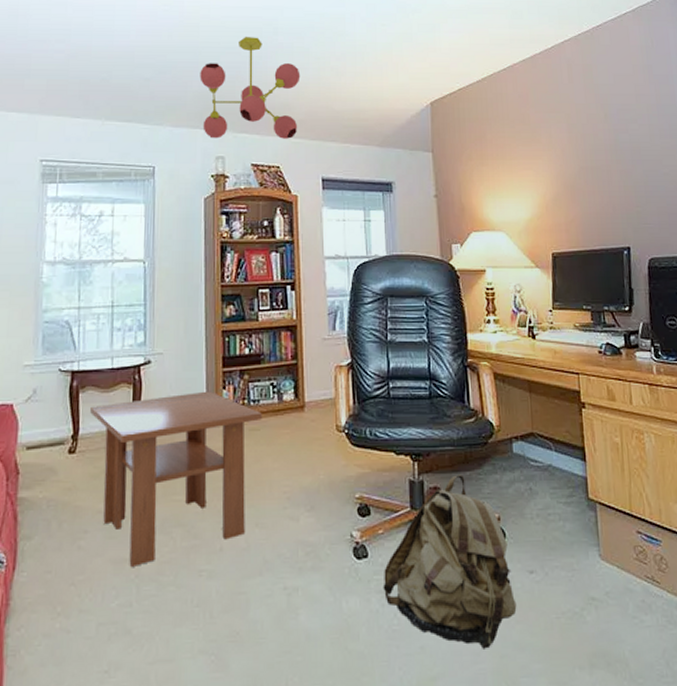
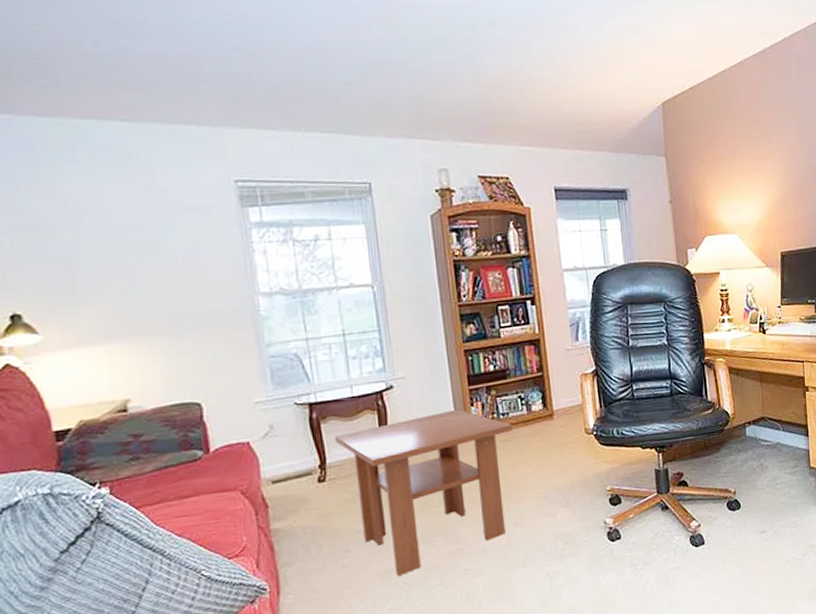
ceiling light fixture: present [200,36,301,139] -> none [409,29,525,149]
backpack: present [383,475,517,649] -> none [635,459,750,598]

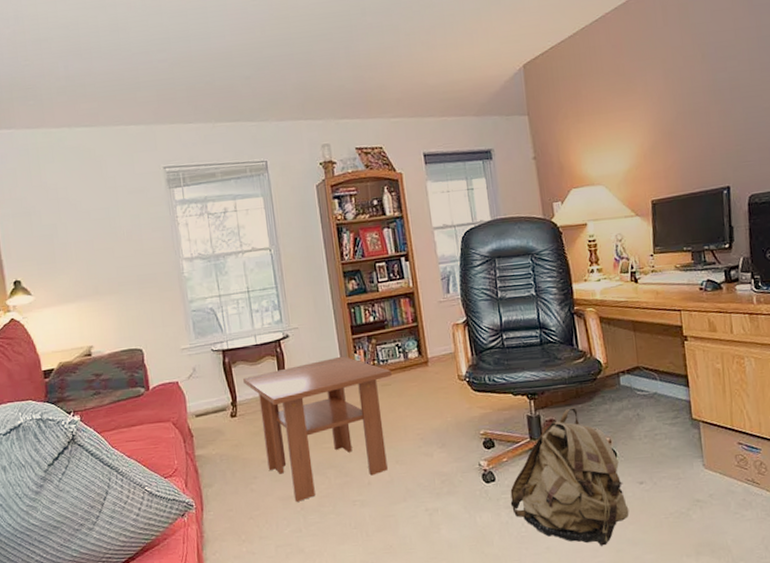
backpack: none [635,459,750,598] -> present [510,407,629,546]

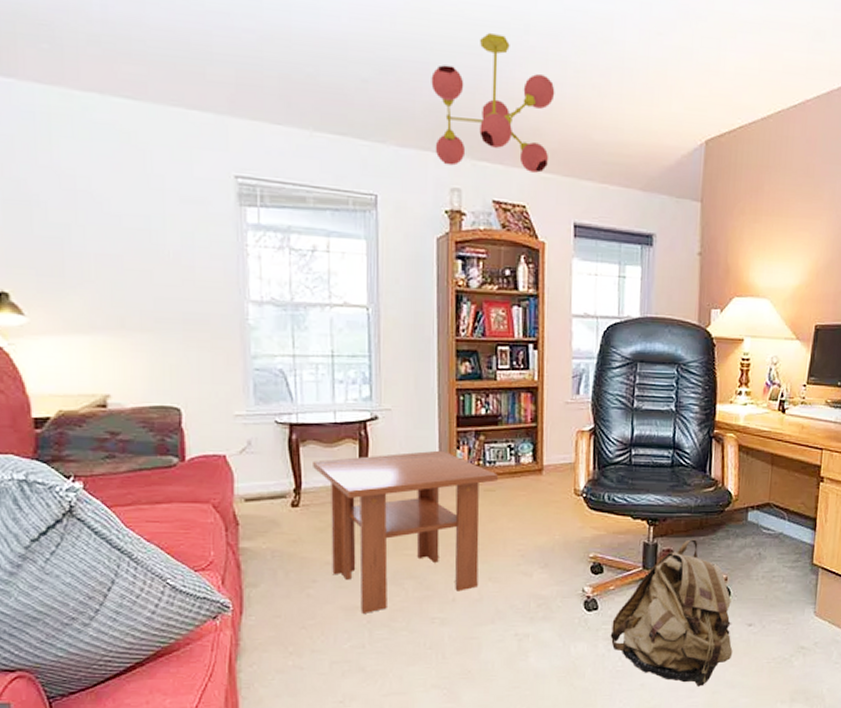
ceiling light fixture: none [296,20,396,128] -> present [431,32,555,173]

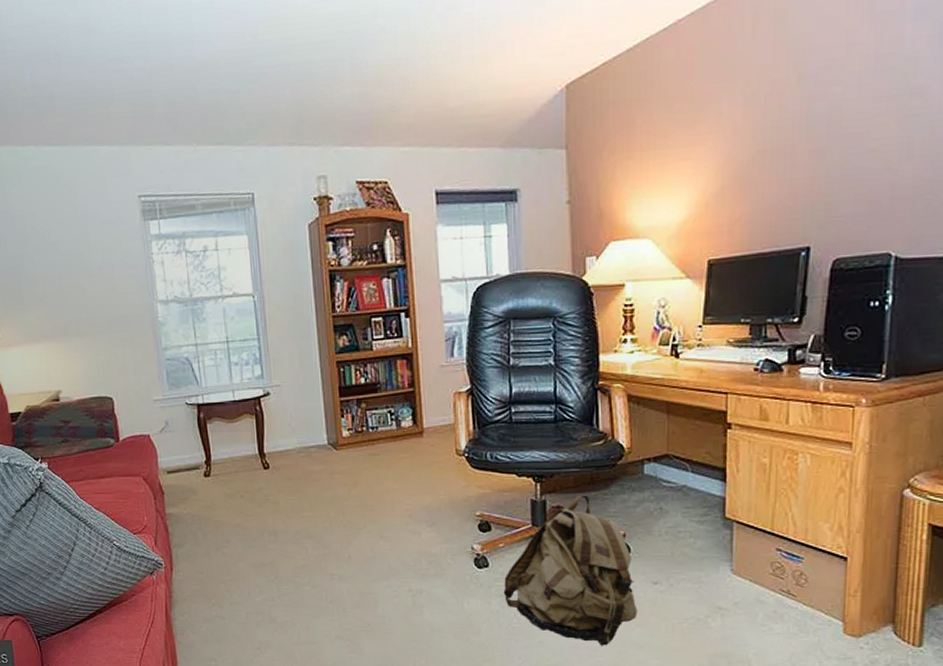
coffee table: present [313,450,498,613] -> none [219,419,381,570]
ceiling light fixture: present [431,32,555,173] -> none [292,24,407,156]

